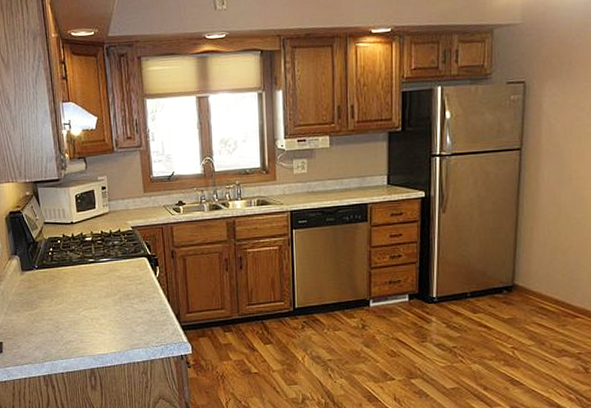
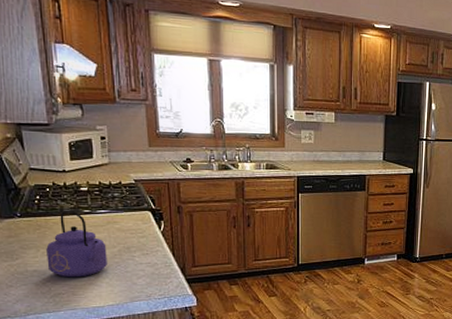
kettle: none [59,260,110,326] -> present [46,210,107,278]

